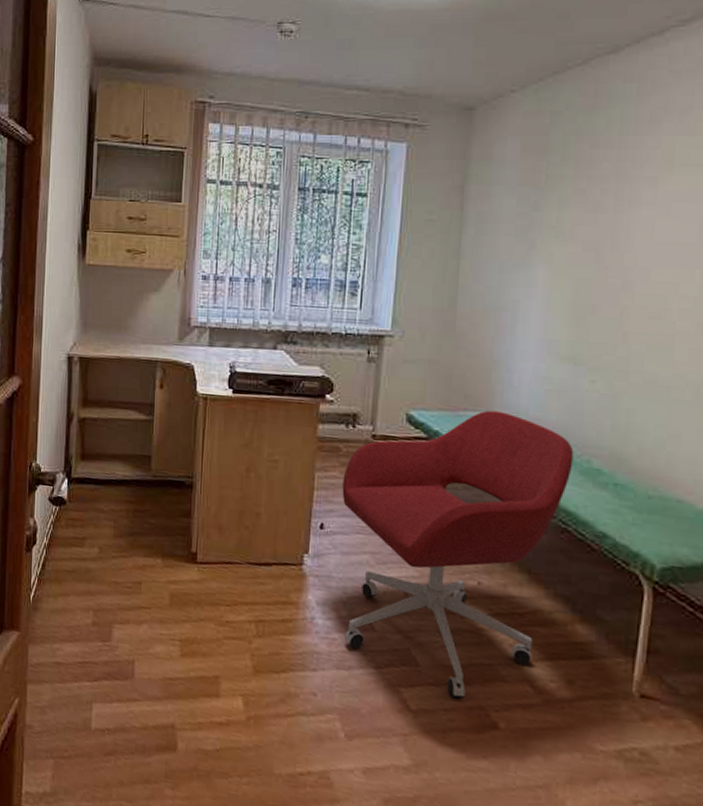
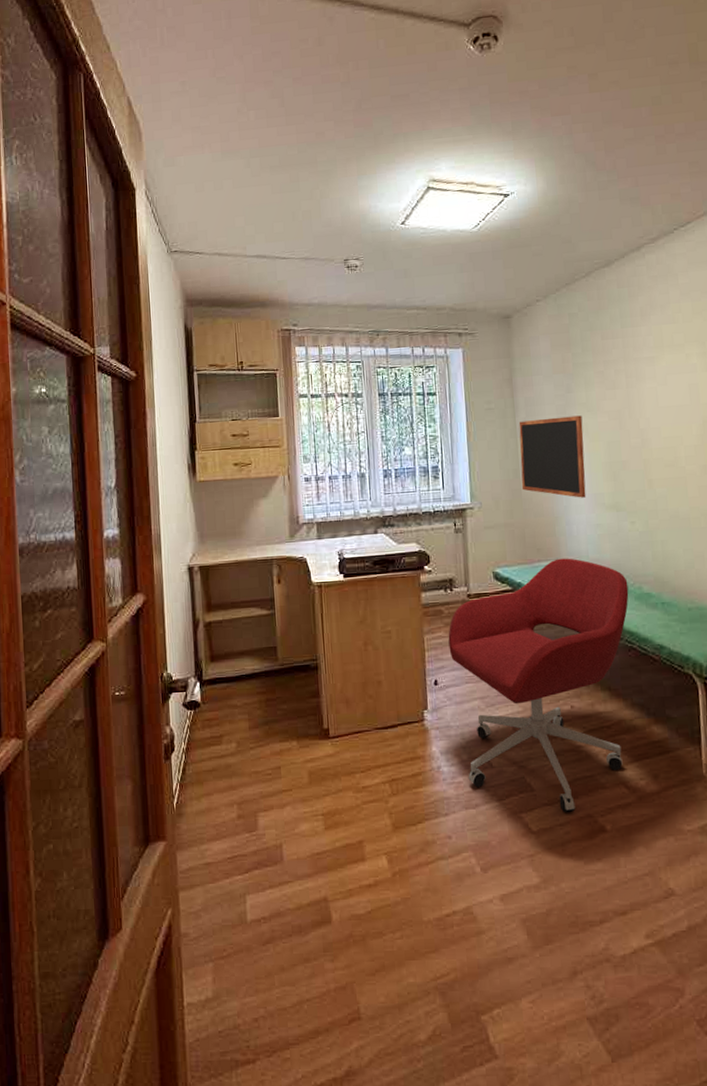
chalkboard: none [456,239,548,343] -> present [519,415,586,498]

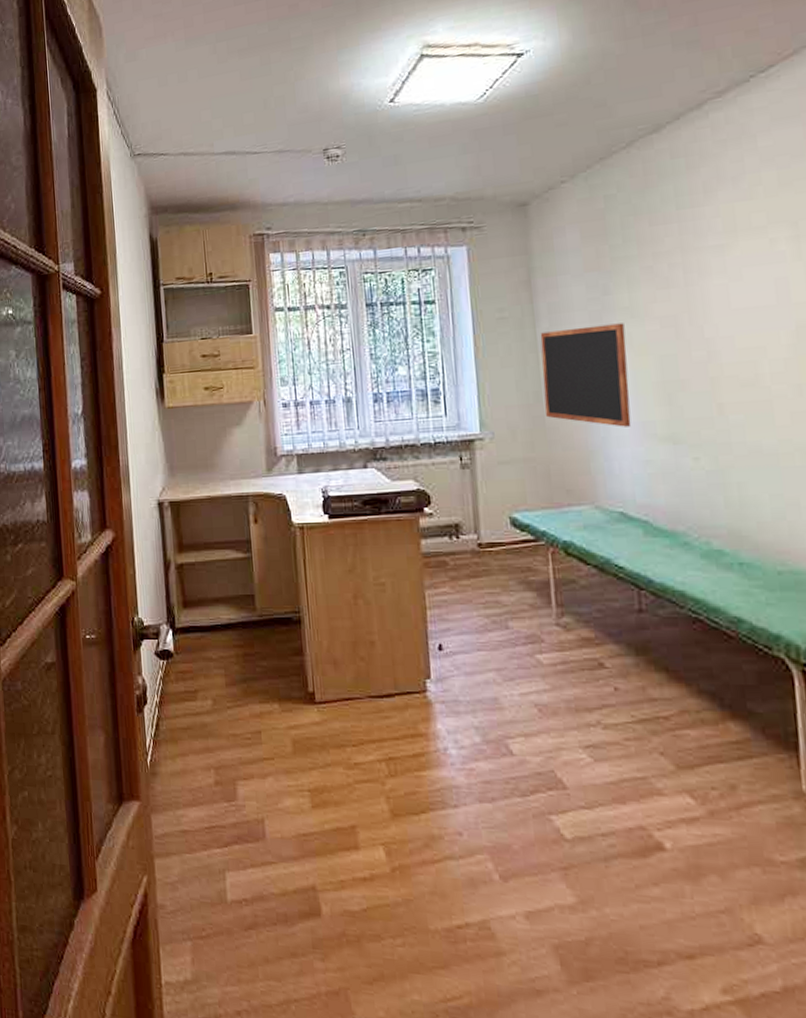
office chair: present [448,558,629,812] -> none [454,502,693,820]

